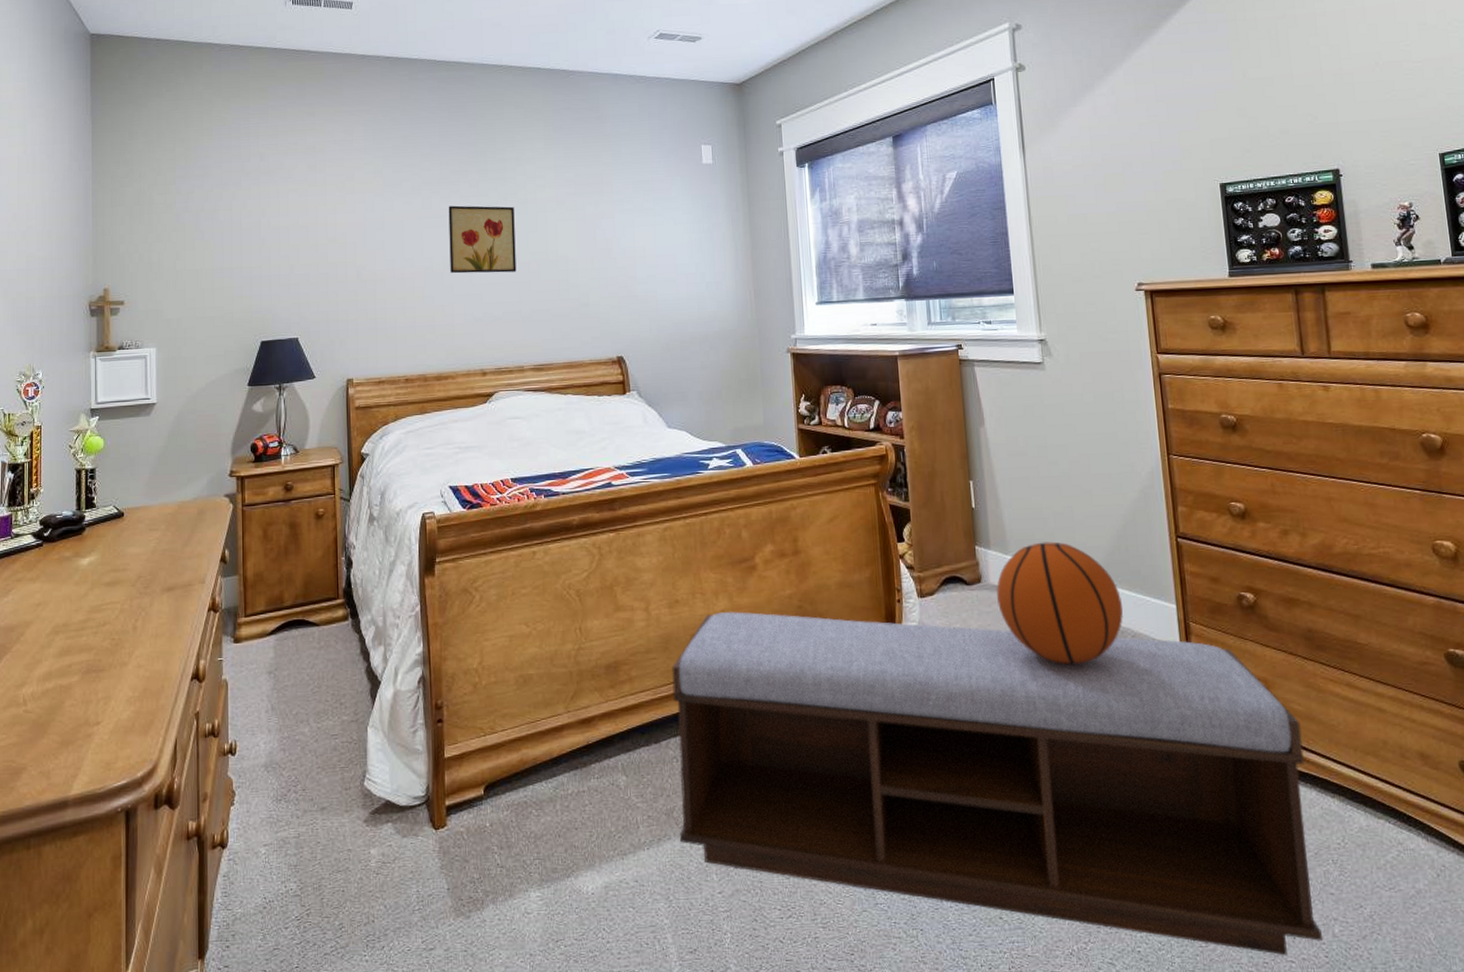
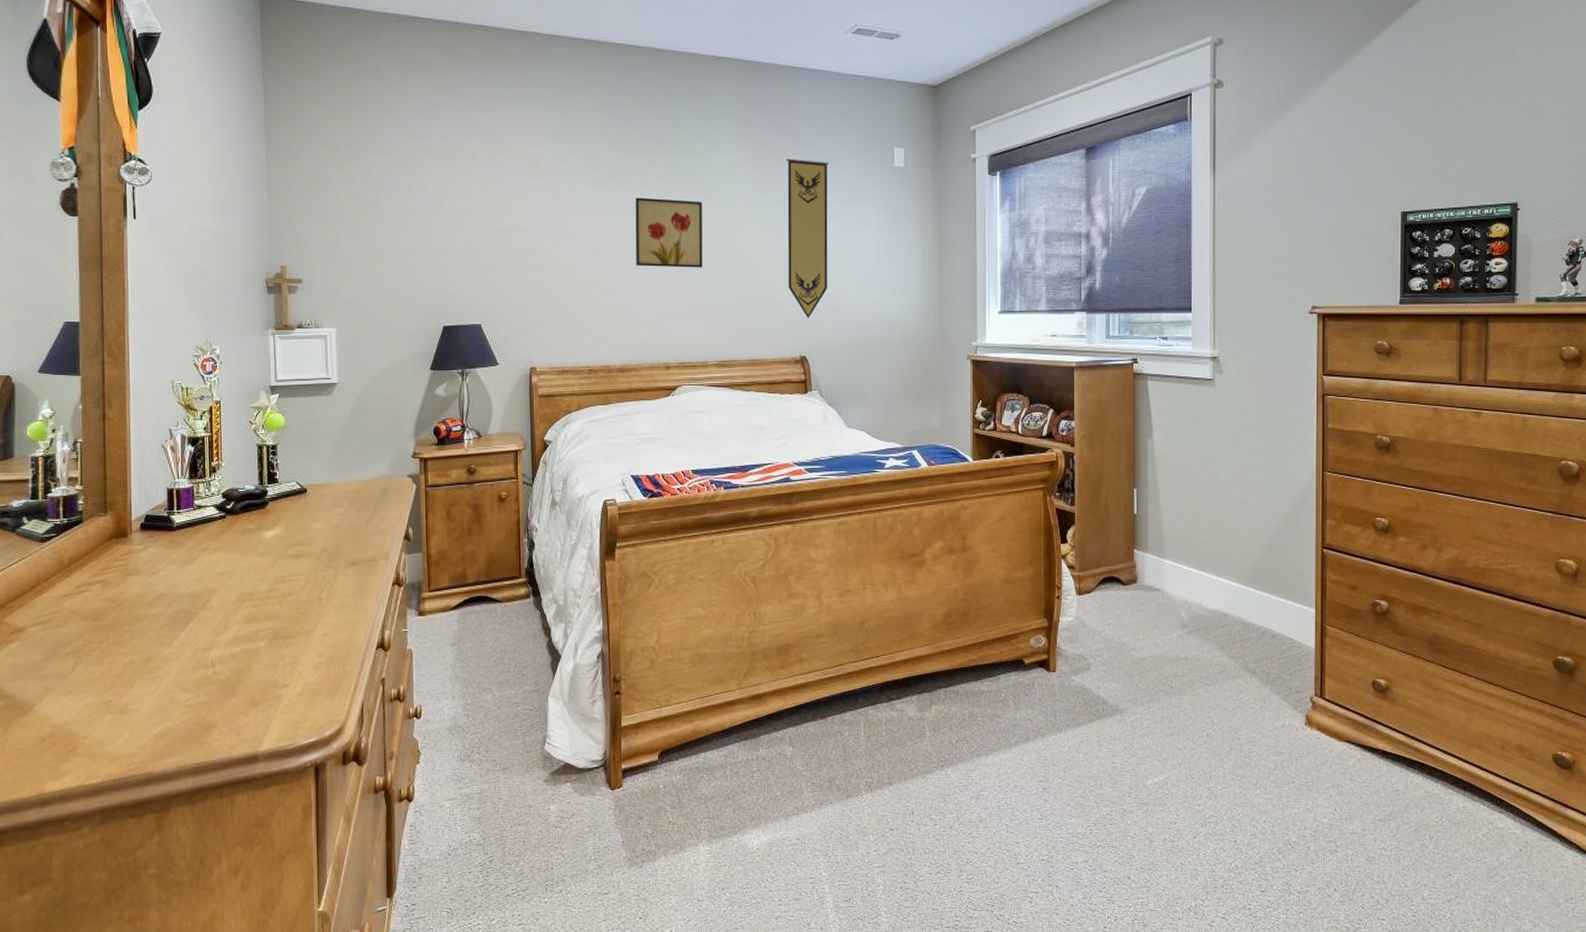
pennant: none [595,161,642,318] -> present [786,158,830,318]
bench: present [672,611,1322,956] -> none [840,601,1416,915]
basketball: present [996,541,1123,664] -> none [1150,548,1265,659]

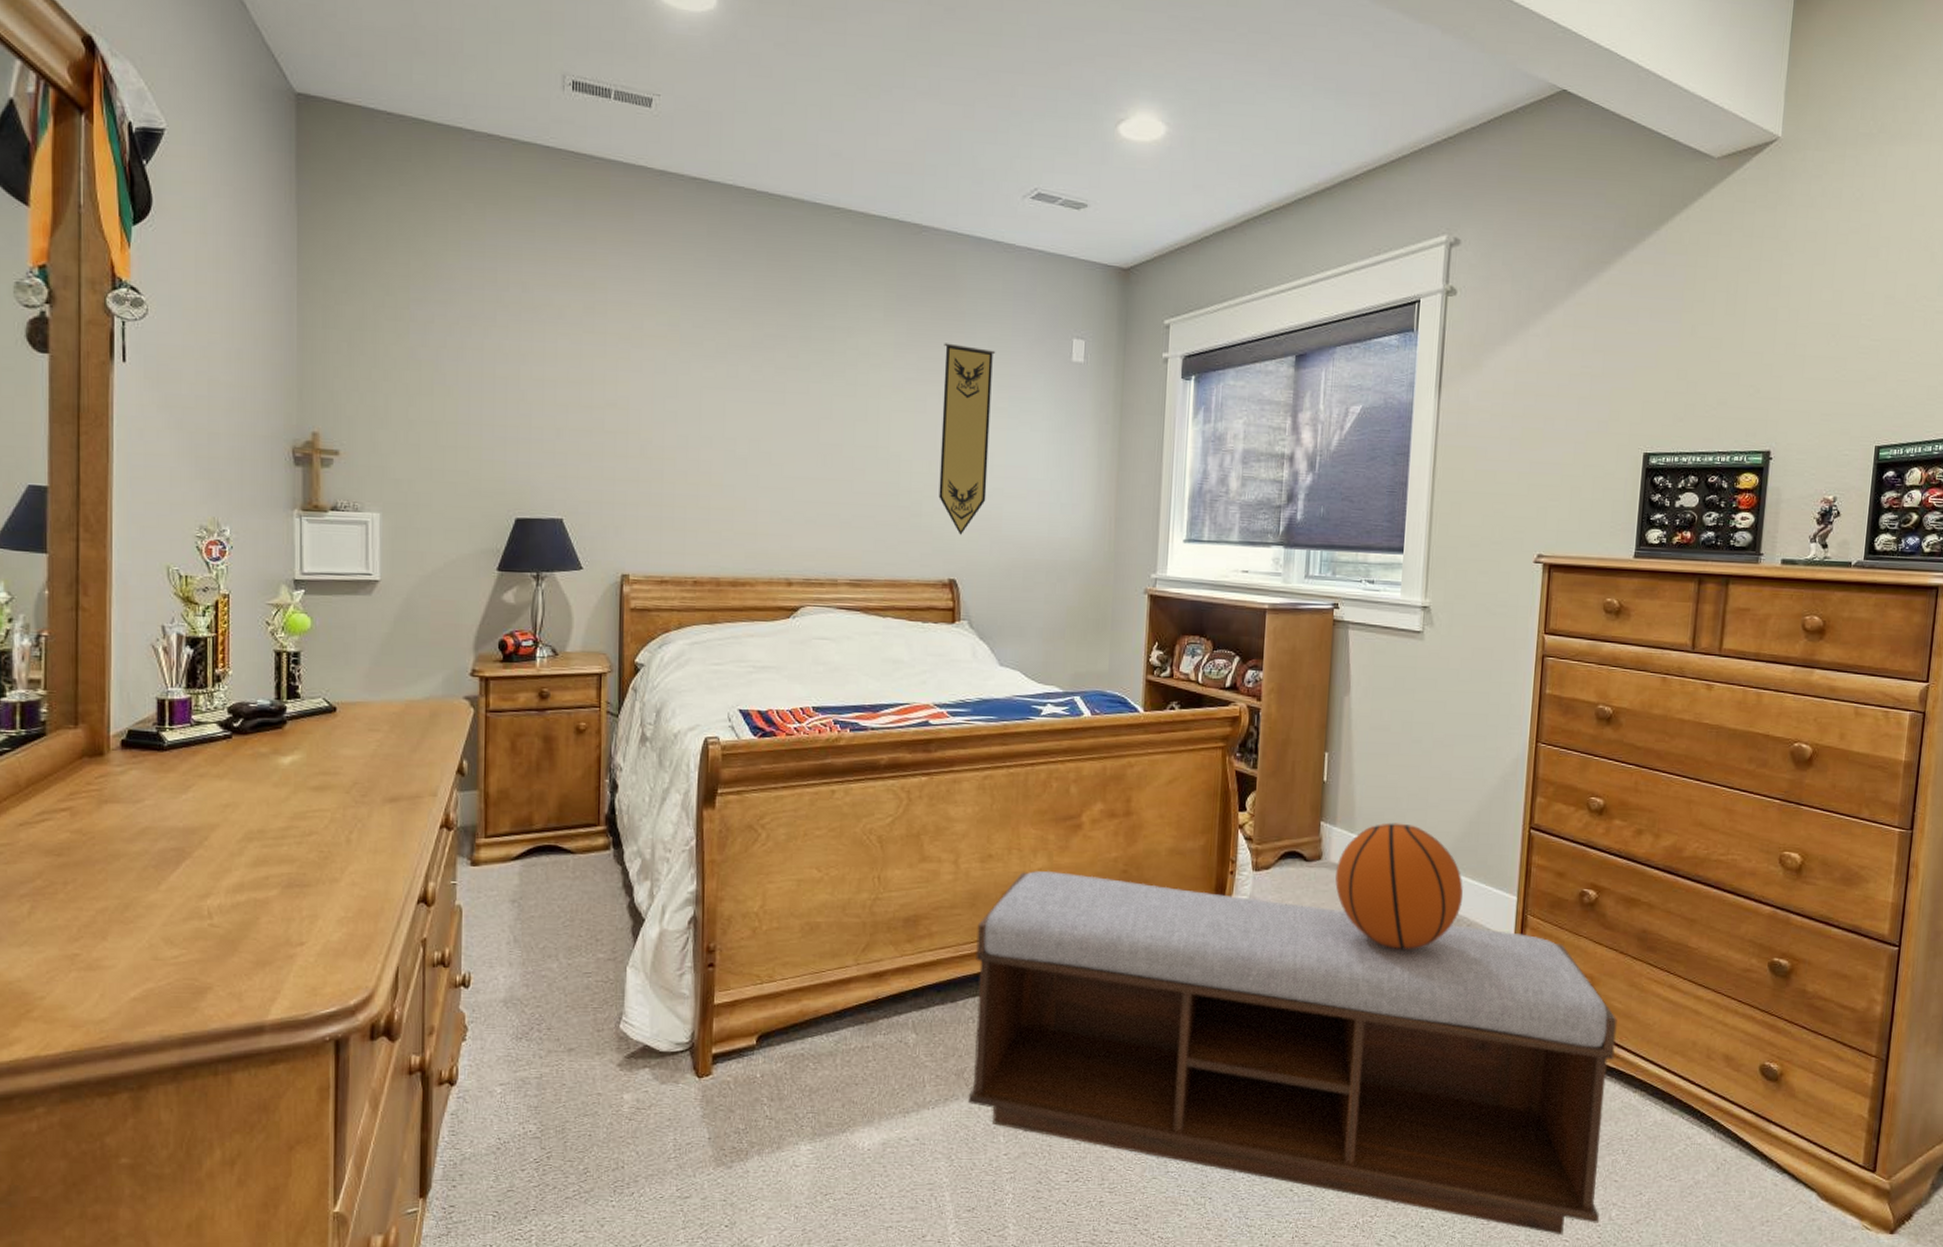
wall art: present [635,197,703,268] -> none [757,377,841,467]
bench: none [840,601,1416,915] -> present [967,870,1618,1236]
basketball: none [1150,548,1265,659] -> present [1335,822,1463,949]

